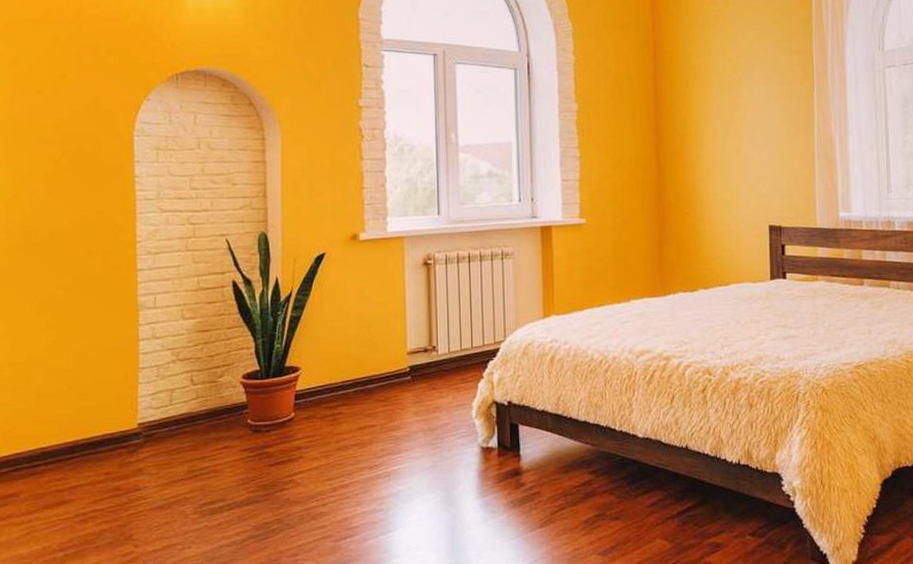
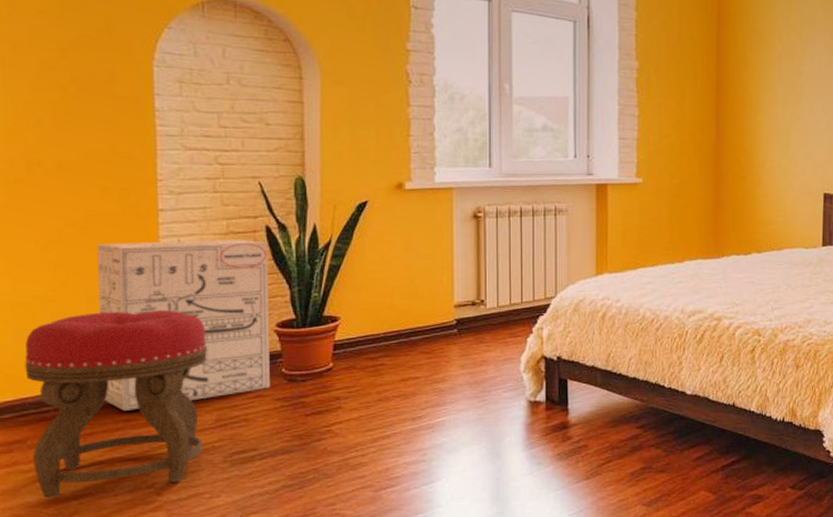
stool: none [19,365,181,550] -> present [25,310,208,498]
cardboard box: none [83,294,237,464] -> present [97,239,270,411]

